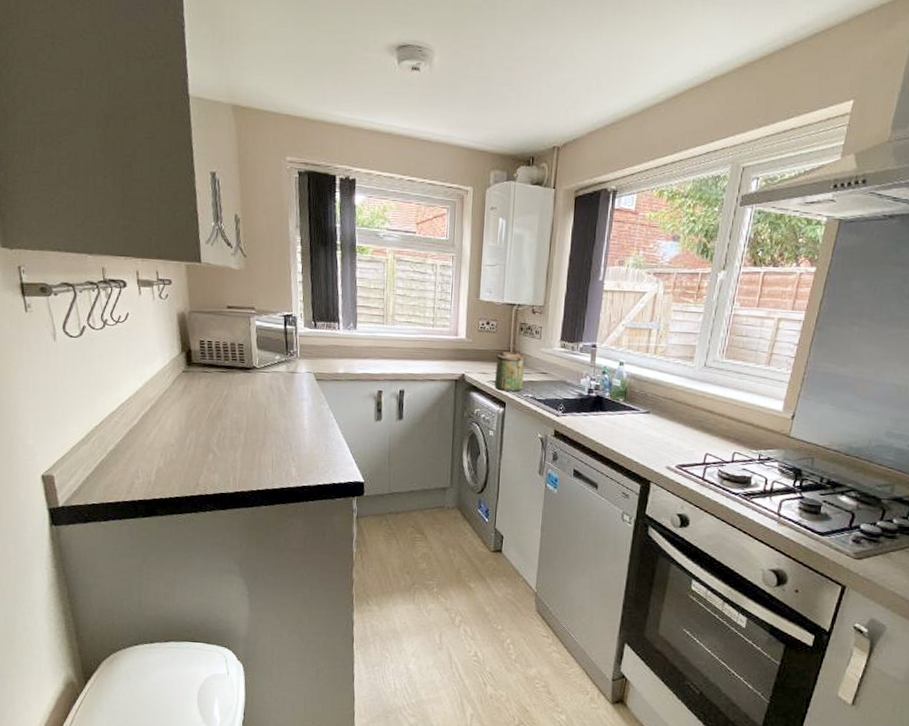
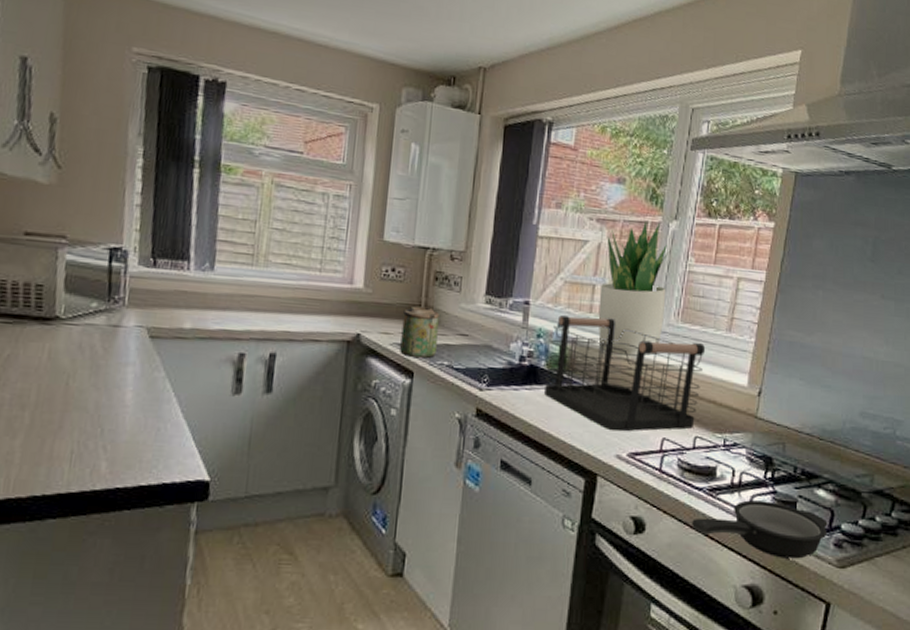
dish rack: none [608,355,747,448] -> present [545,315,706,431]
planter: none [653,272,717,387] -> present [598,221,670,356]
frying pan: none [728,503,848,551] -> present [692,500,828,559]

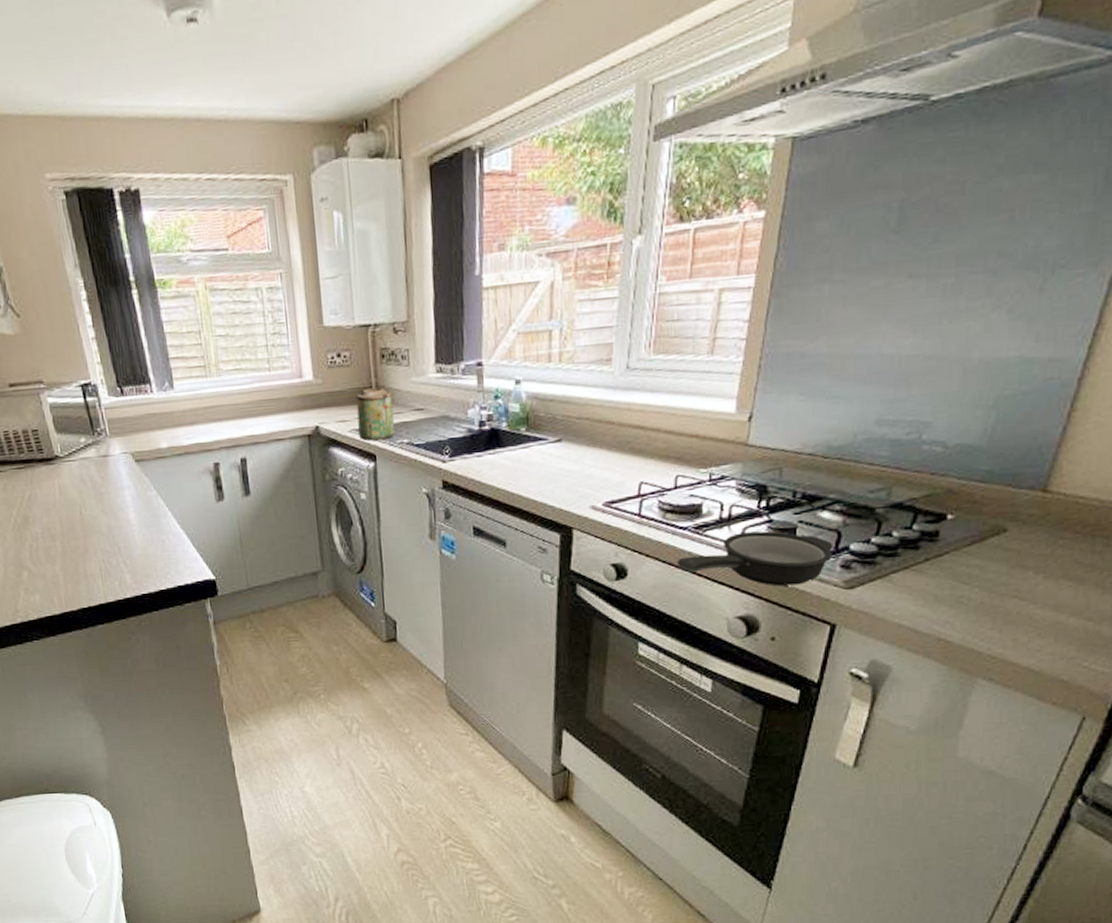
dish rack: present [545,315,706,431] -> none [508,364,684,482]
planter: present [598,221,670,356] -> none [557,243,635,402]

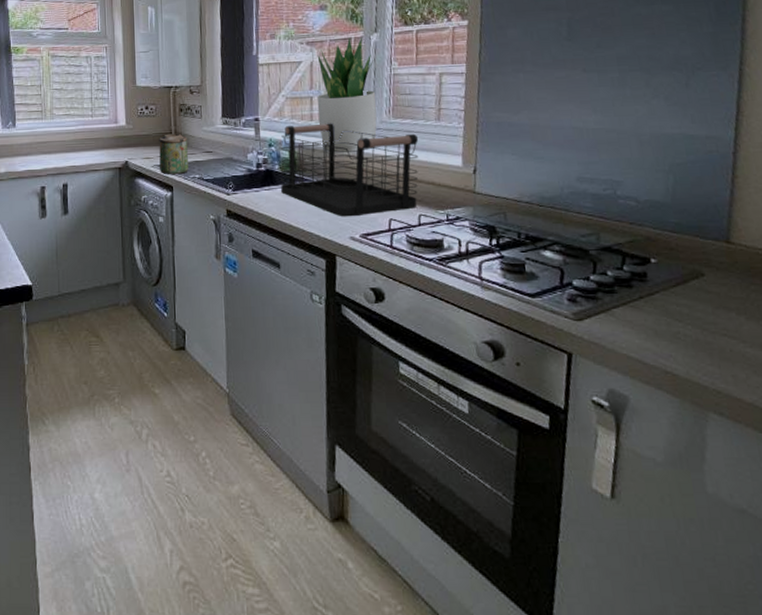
dish rack: none [508,364,684,482] -> present [280,123,419,216]
planter: none [557,243,635,402] -> present [316,37,377,152]
frying pan: present [678,531,834,586] -> none [427,265,559,315]

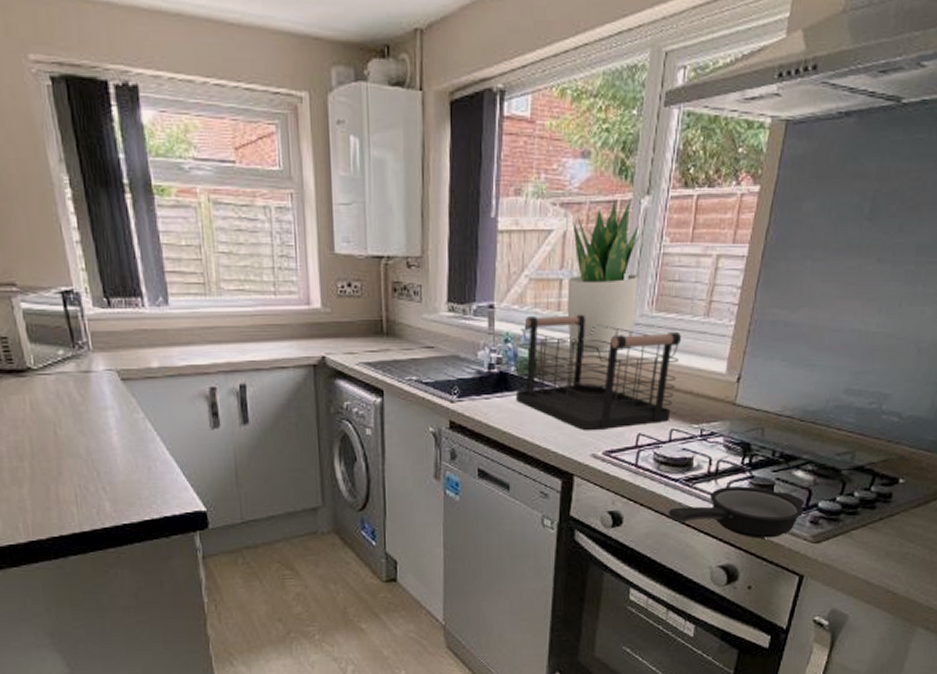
canister: present [159,133,188,174] -> none [365,321,403,375]
frying pan: none [427,265,559,315] -> present [669,486,805,539]

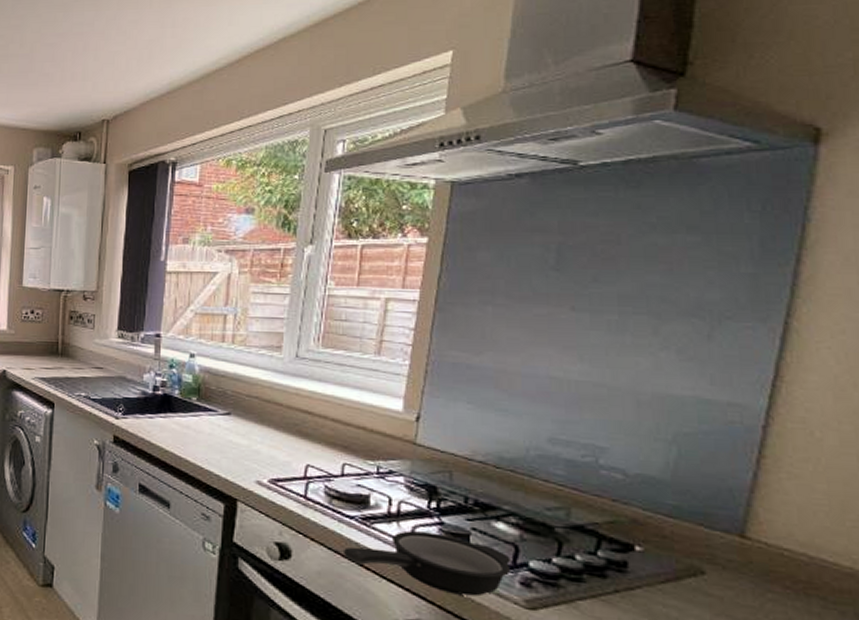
dish rack: present [516,314,682,430] -> none [179,346,352,457]
planter: present [567,199,642,352] -> none [231,248,306,383]

